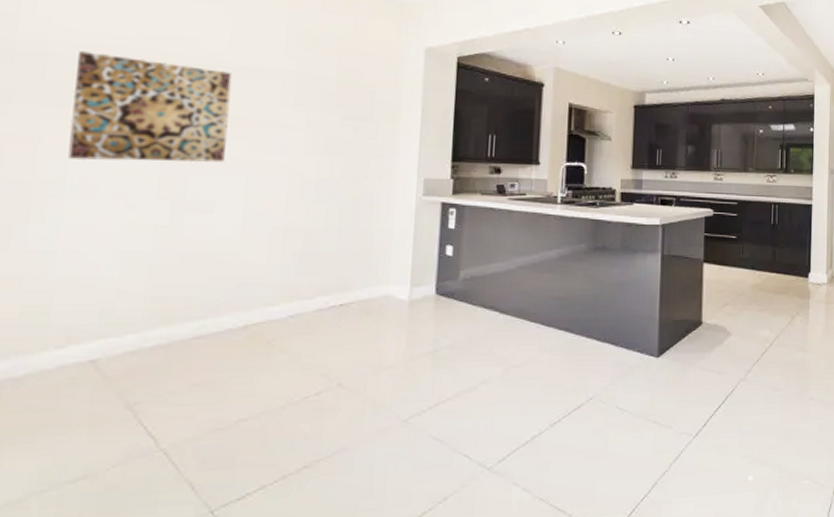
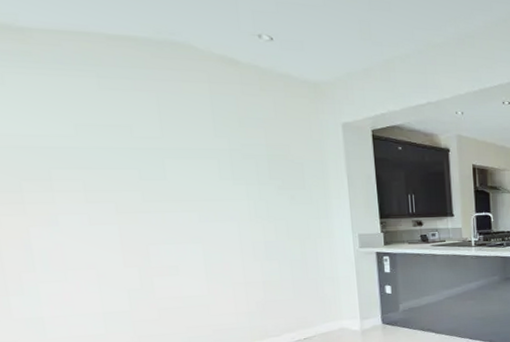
wall art: present [68,51,232,163] -> none [15,142,179,240]

